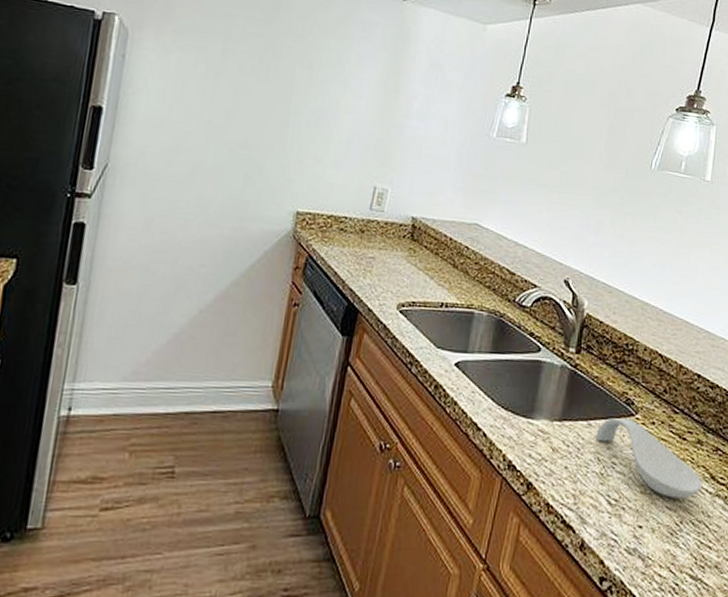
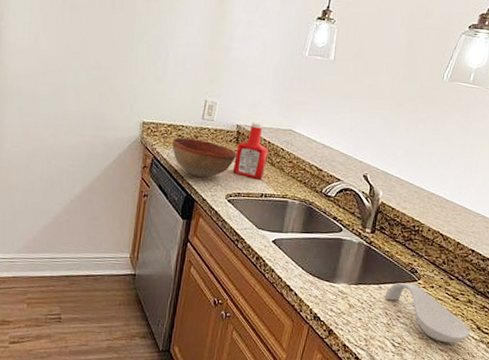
bowl: none [332,232,411,282] -> present [172,137,236,177]
ketchup bottle: none [406,214,450,285] -> present [232,122,269,179]

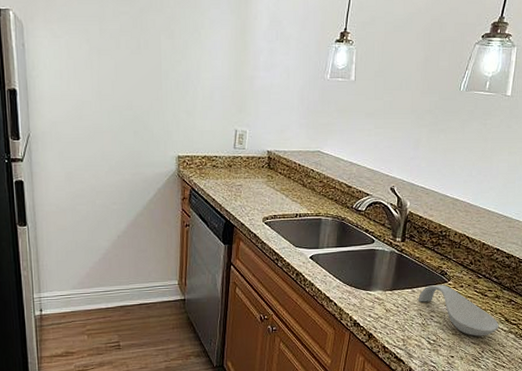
bowl: present [172,137,236,177] -> none [208,168,269,203]
ketchup bottle: present [232,122,269,179] -> none [267,147,300,201]

